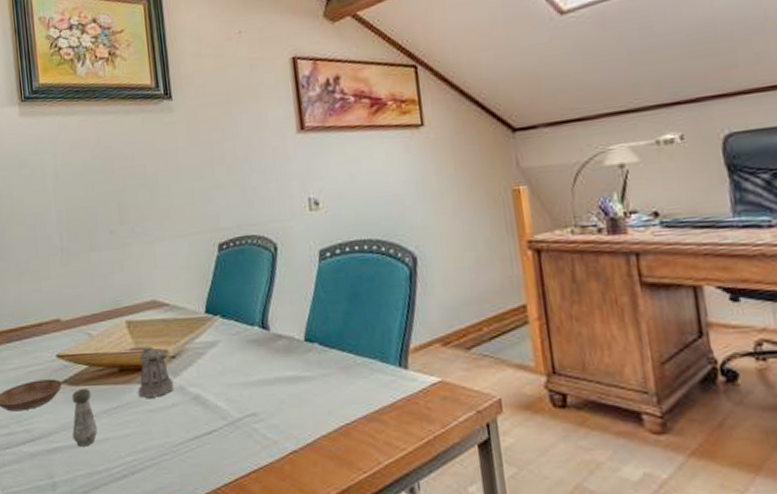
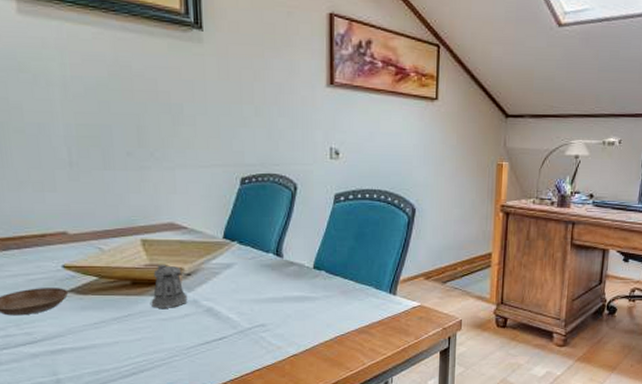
salt shaker: present [71,389,98,447] -> none [79,298,107,349]

